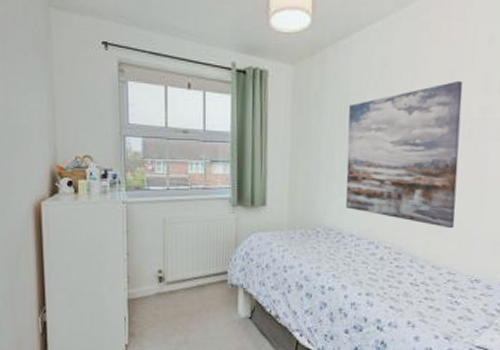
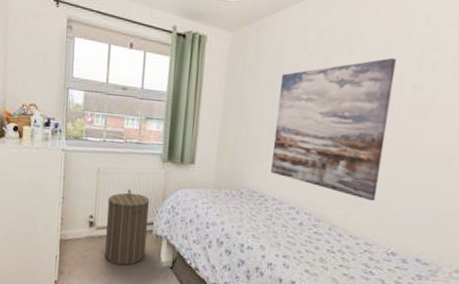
laundry hamper: none [177,238,222,320] -> present [105,189,150,265]

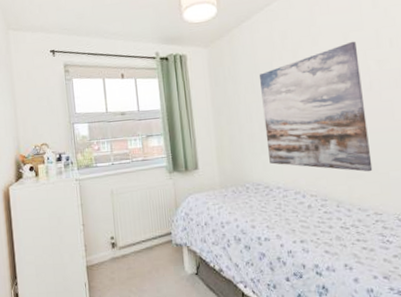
laundry hamper: present [105,189,150,265] -> none [125,204,170,280]

